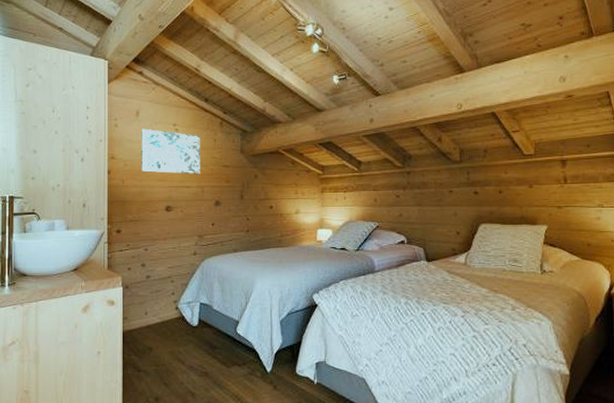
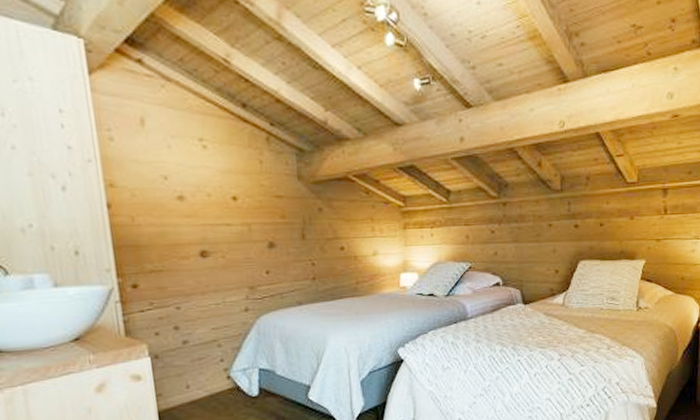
wall art: present [140,128,200,174] -> none [149,143,245,208]

